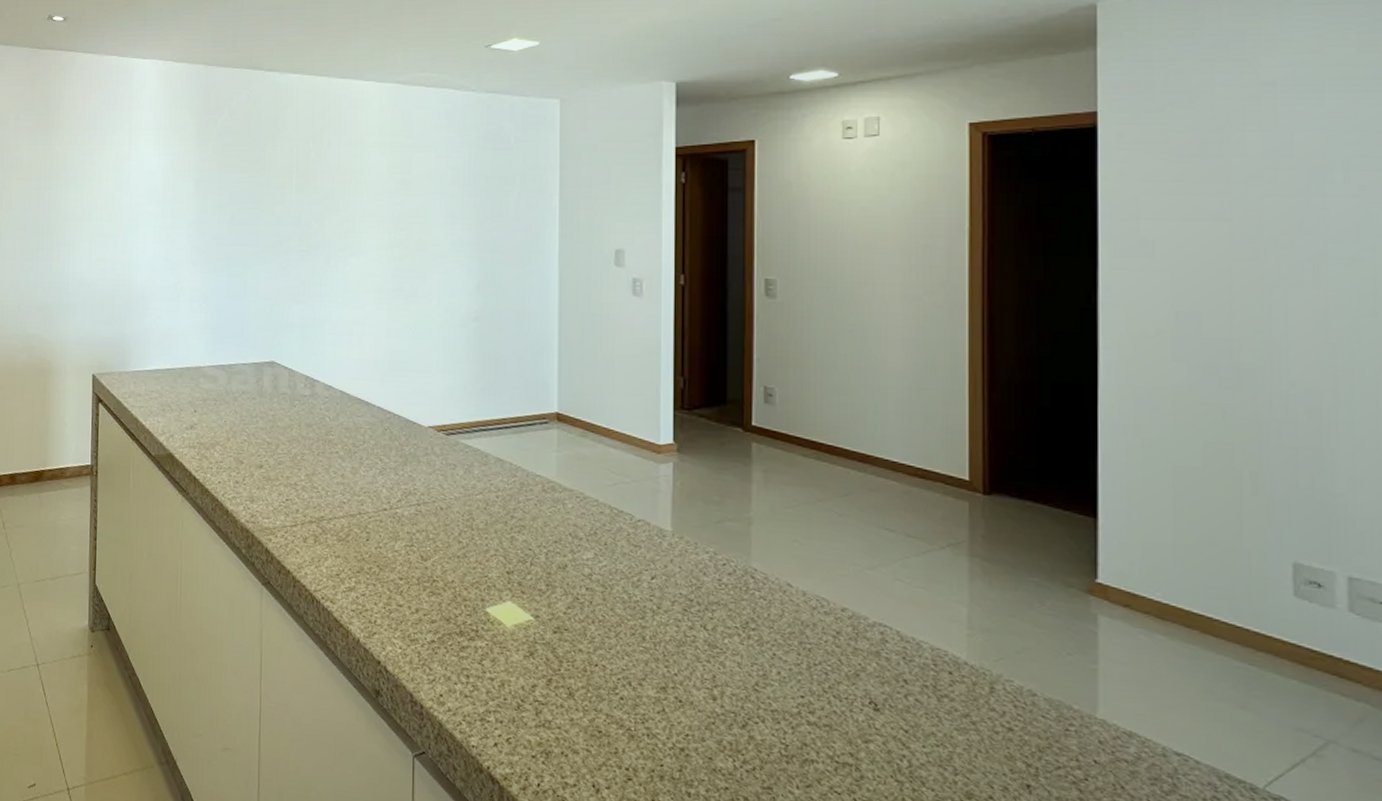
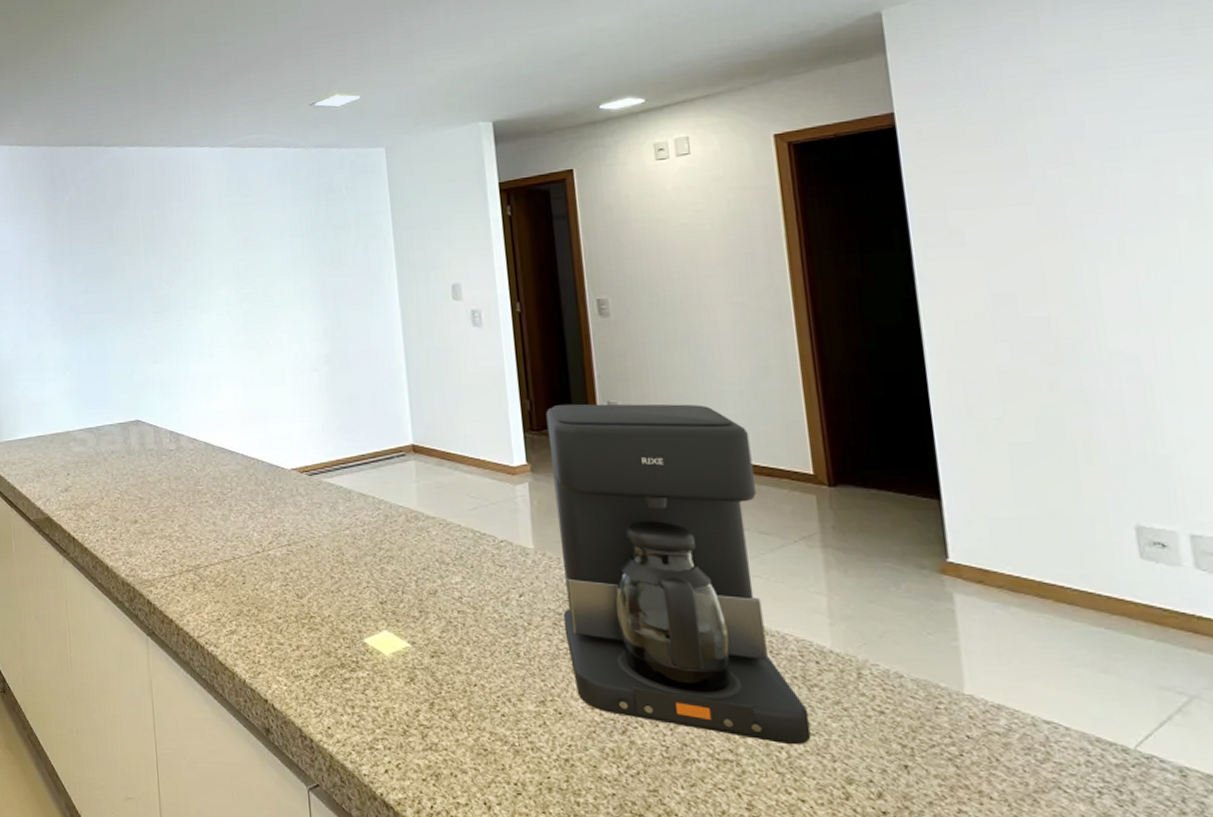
coffee maker: none [694,384,935,755] -> present [546,403,811,745]

